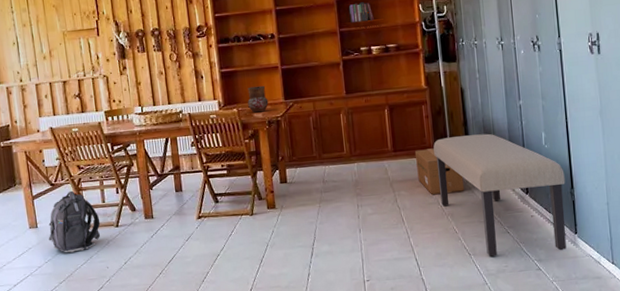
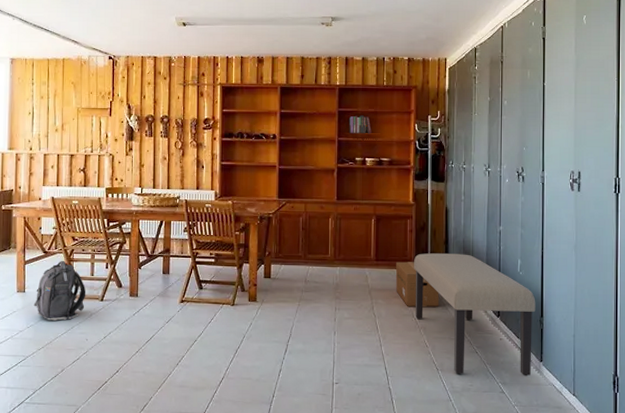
ceramic pitcher: present [247,85,269,113] -> none [243,182,263,207]

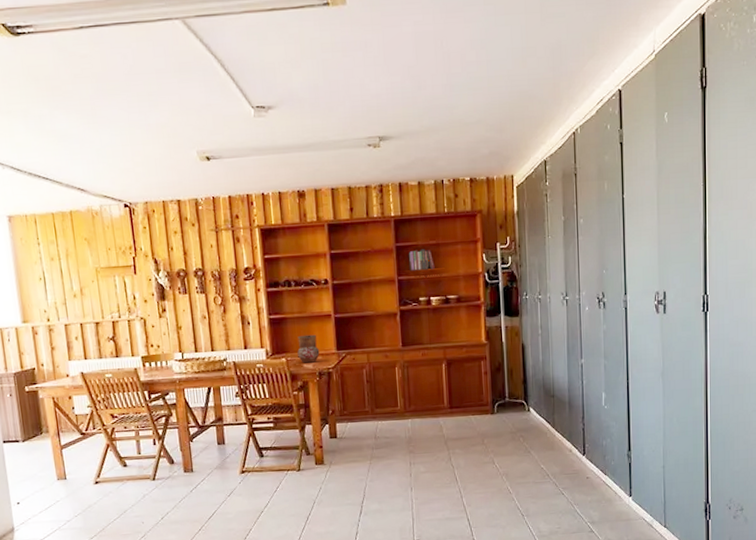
backpack: present [33,260,86,321] -> none [78,440,136,507]
ceramic pitcher: none [243,182,263,207] -> present [297,334,320,363]
box: present [395,262,439,308] -> none [471,406,521,454]
bench: present [414,253,536,377] -> none [491,392,623,518]

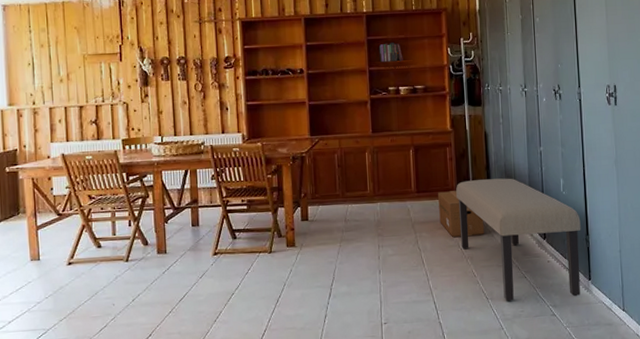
ceramic pitcher: present [297,334,320,363] -> none [272,120,294,148]
box: none [471,406,521,454] -> present [437,191,485,238]
bench: none [491,392,623,518] -> present [456,178,581,301]

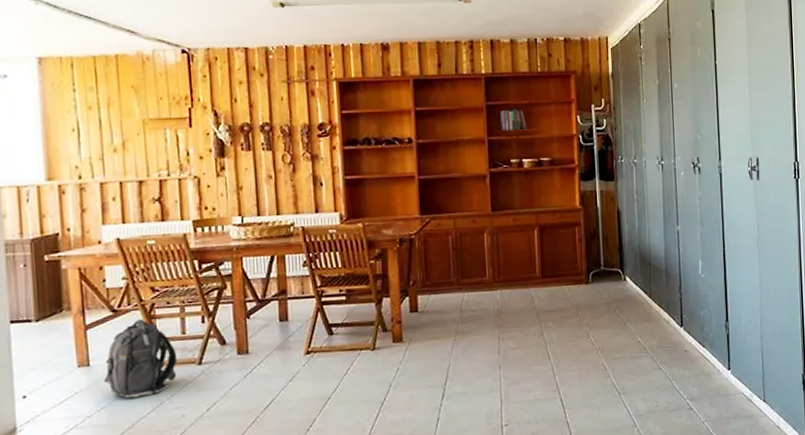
backpack: none [51,221,109,288] -> present [103,318,178,399]
box: present [437,191,485,238] -> none [565,275,617,328]
bench: present [456,178,581,301] -> none [586,260,721,396]

